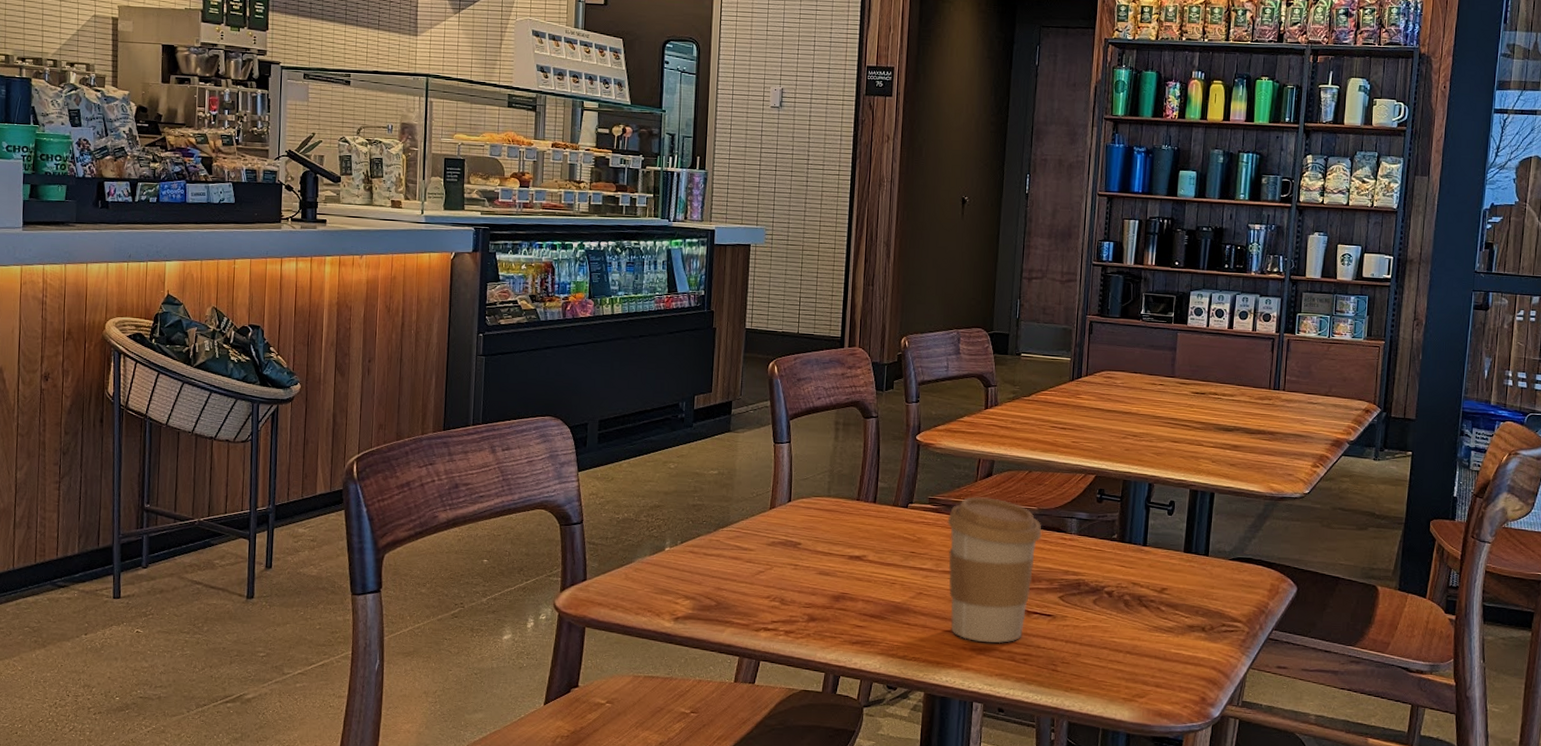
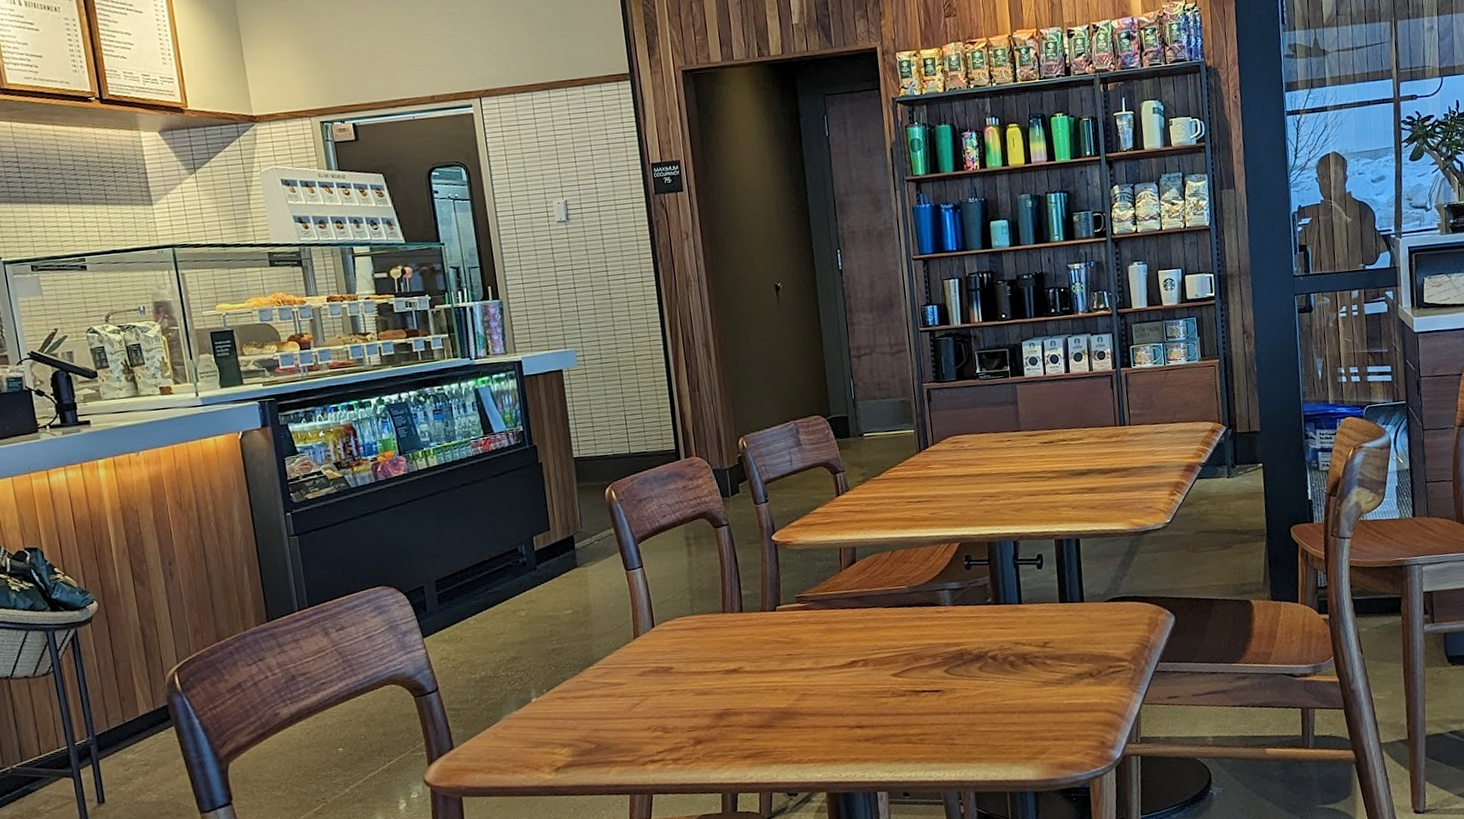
coffee cup: present [947,496,1042,644] -> none [818,585,917,732]

